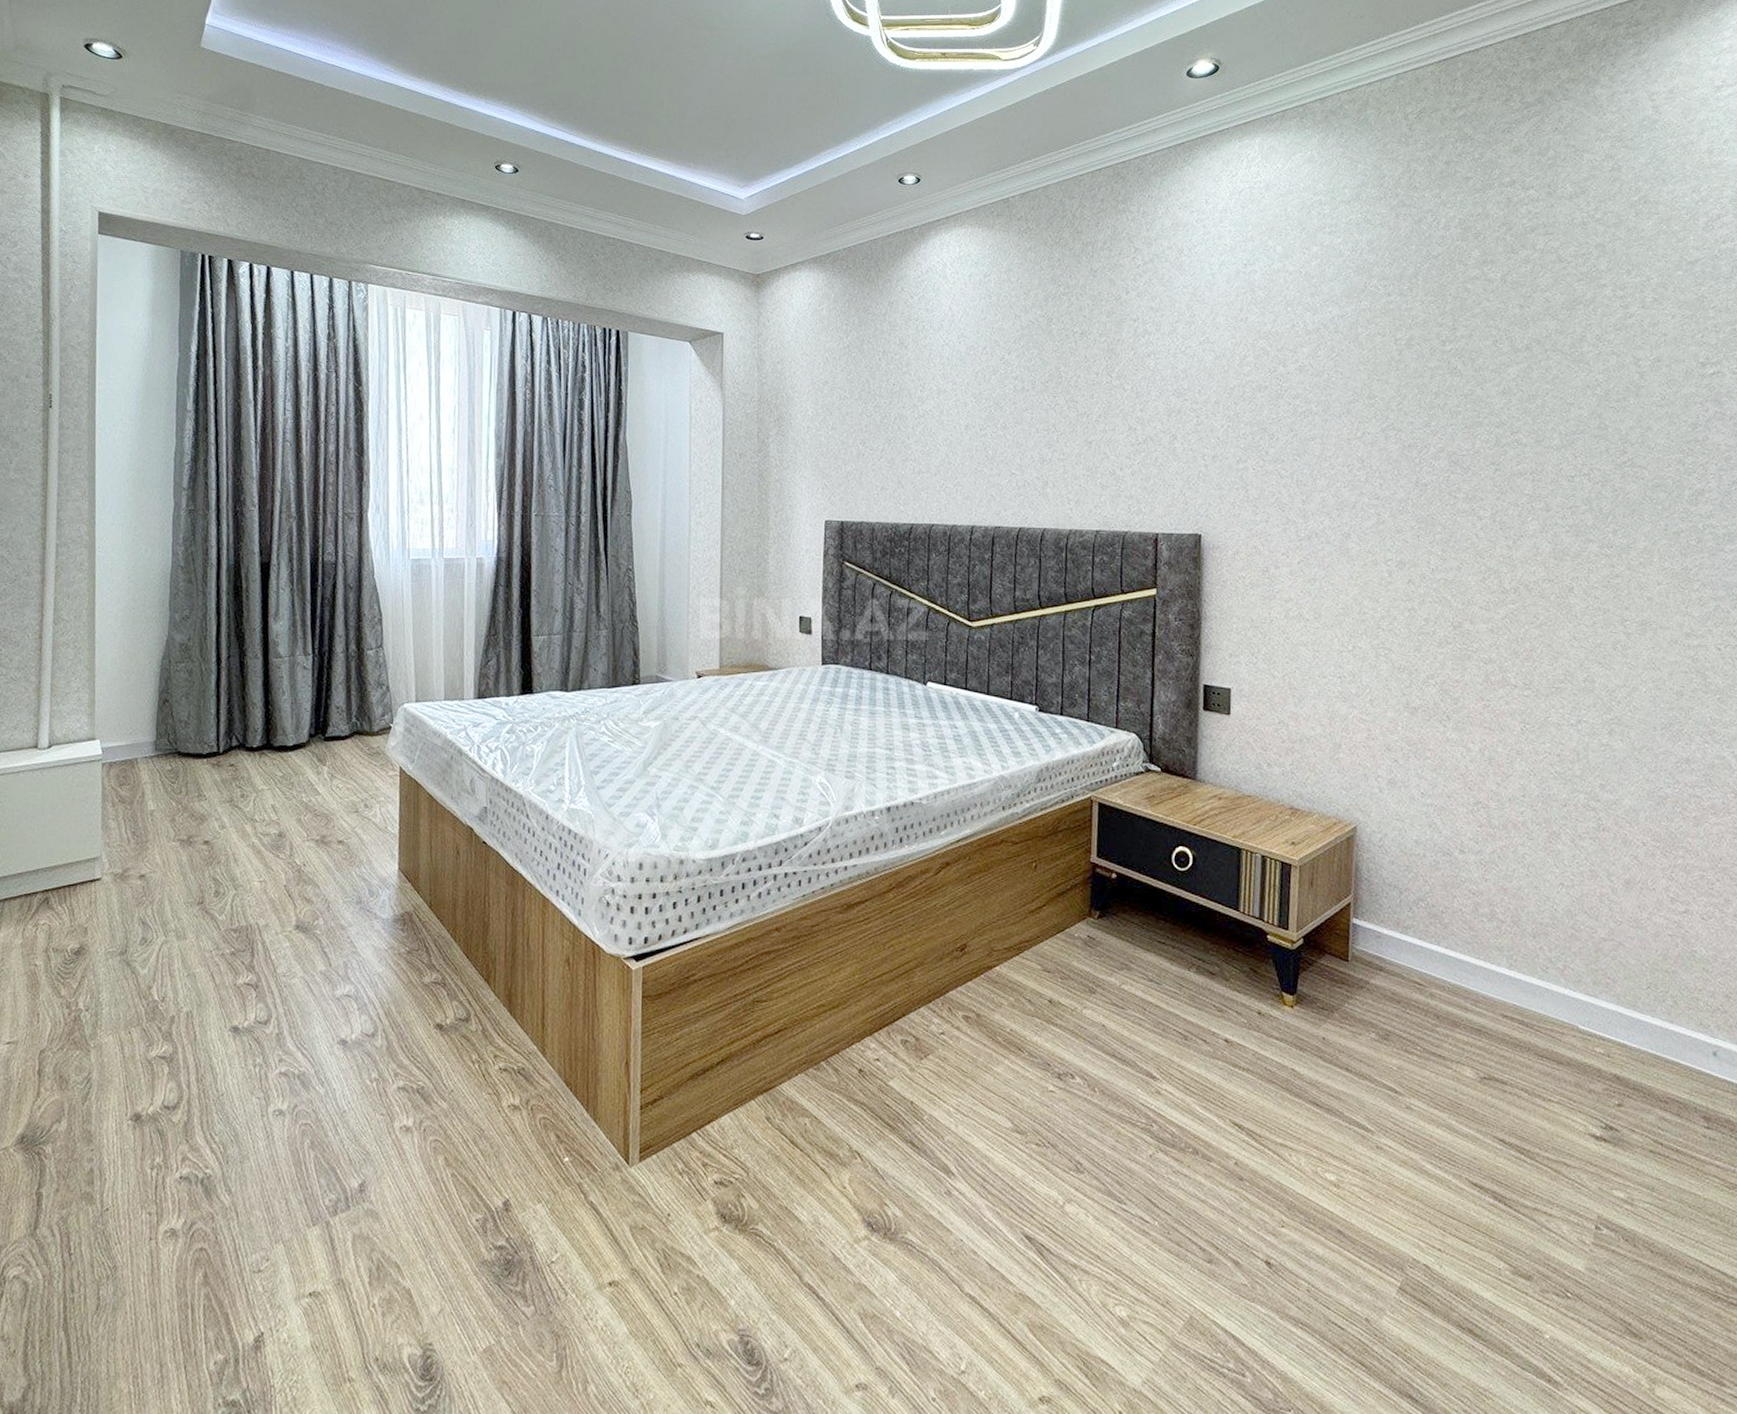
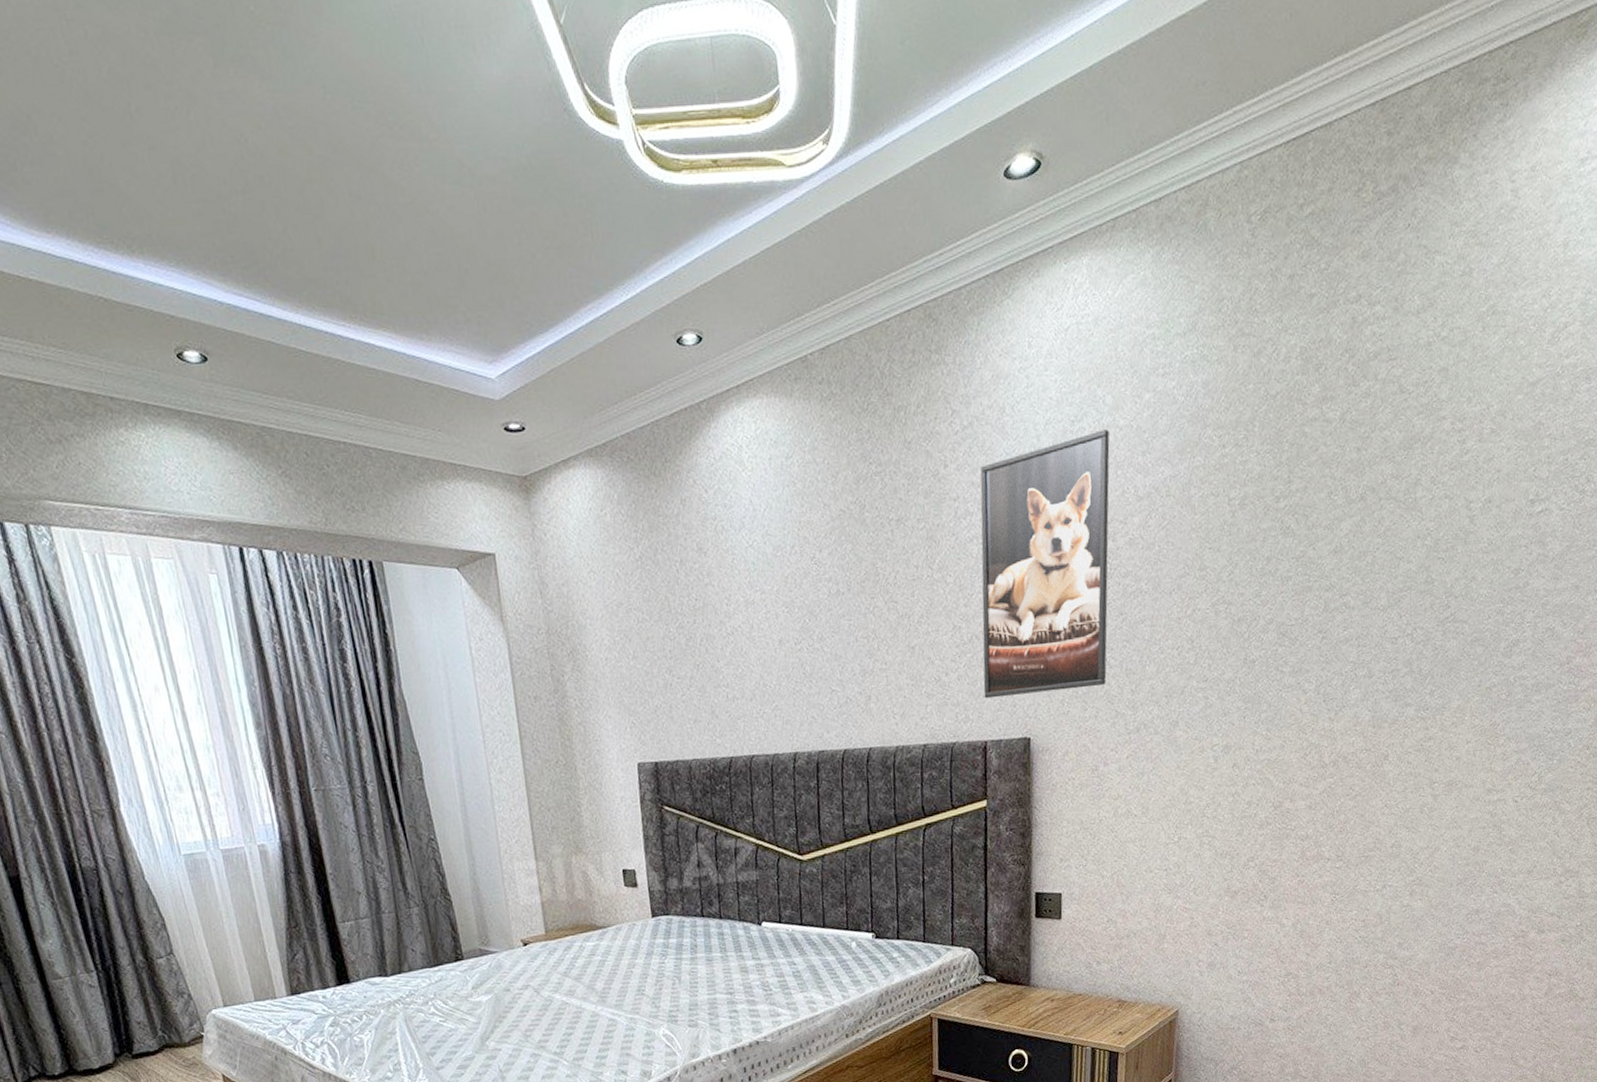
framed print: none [1156,273,1280,495] -> present [980,429,1110,699]

